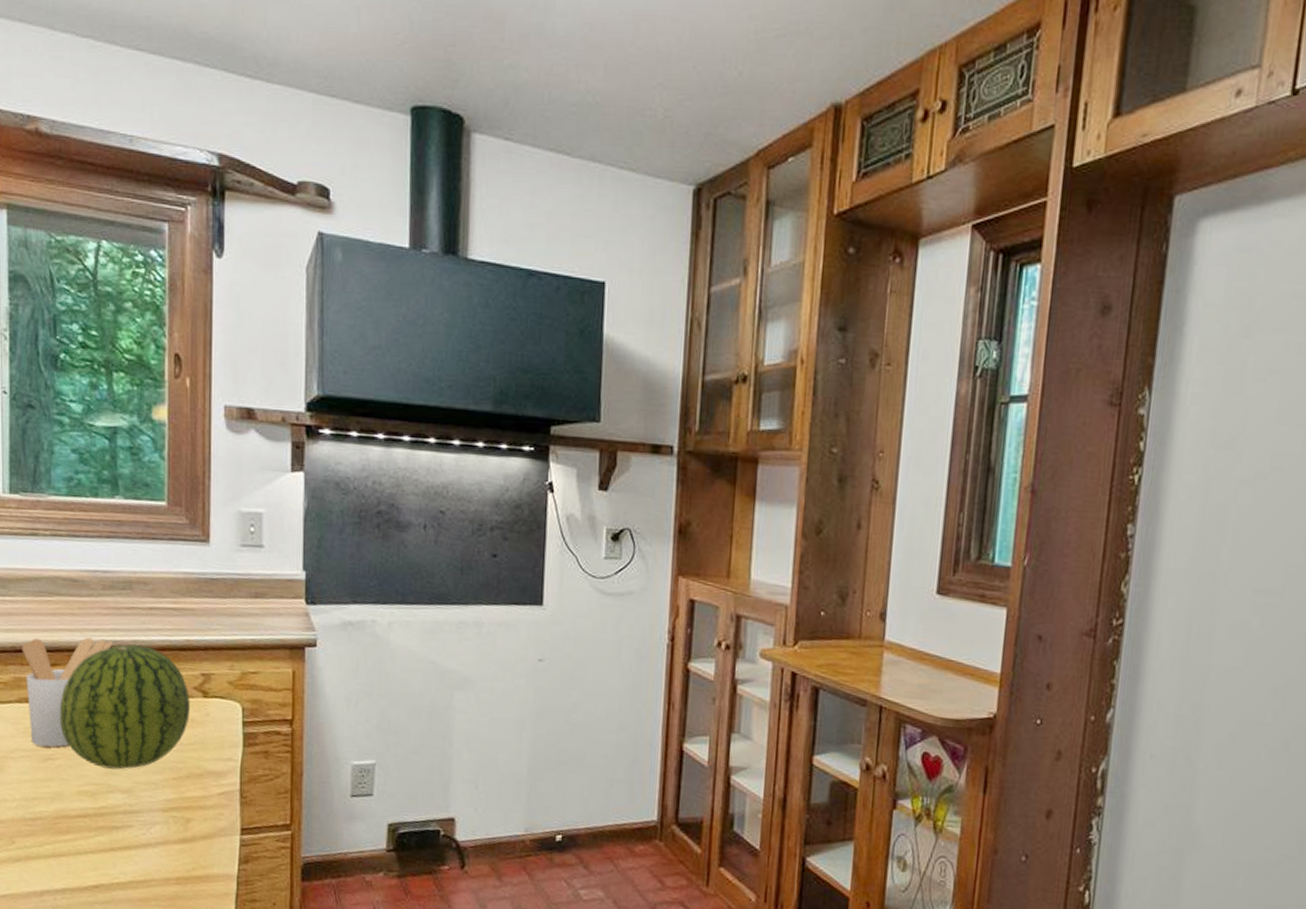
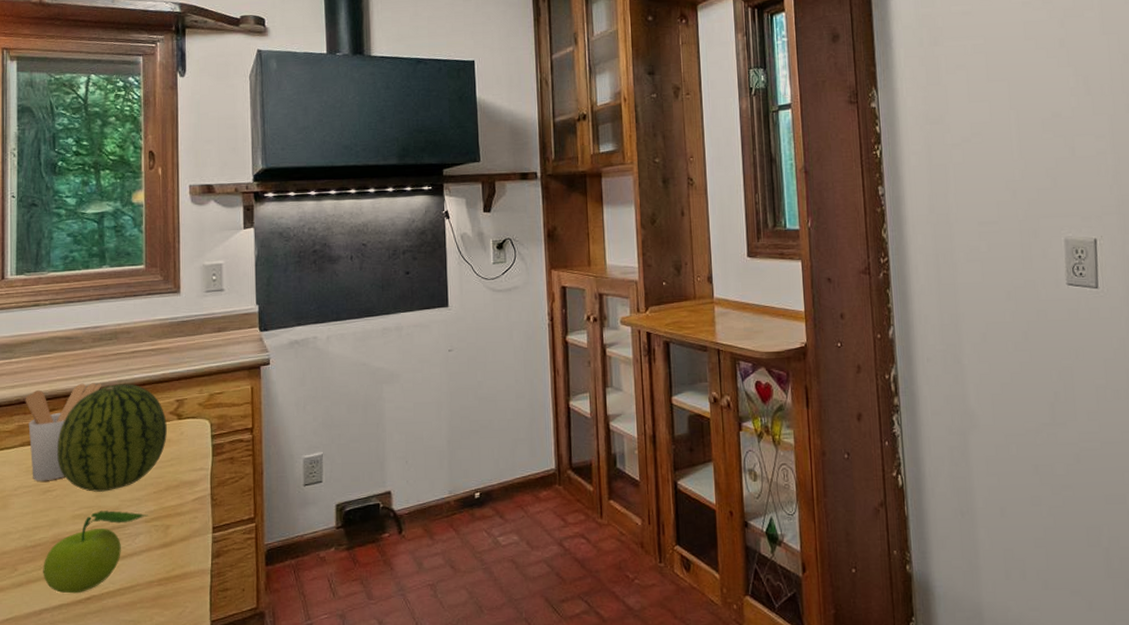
fruit: none [44,790,166,879] -> present [43,510,148,594]

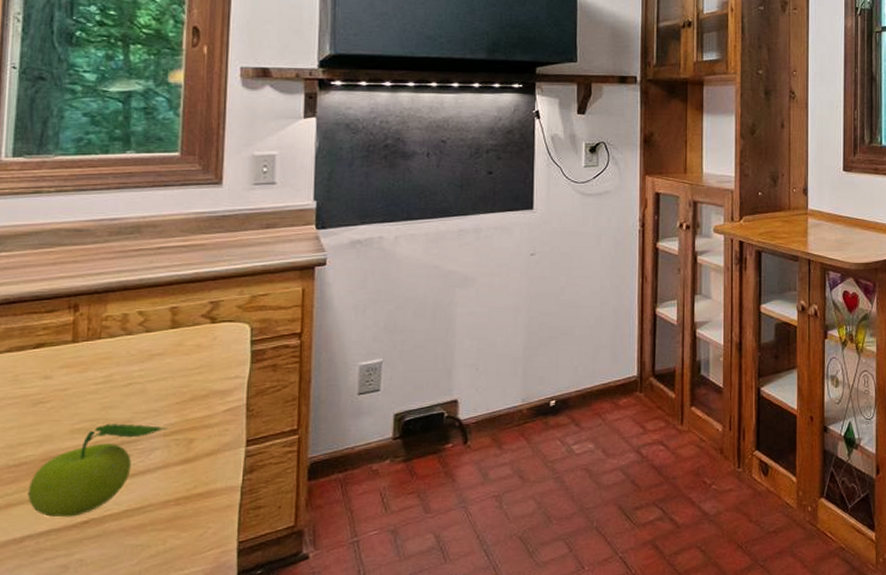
utensil holder: present [25,383,102,482] -> none [16,281,118,392]
fruit: present [57,384,167,492] -> none [54,283,197,403]

